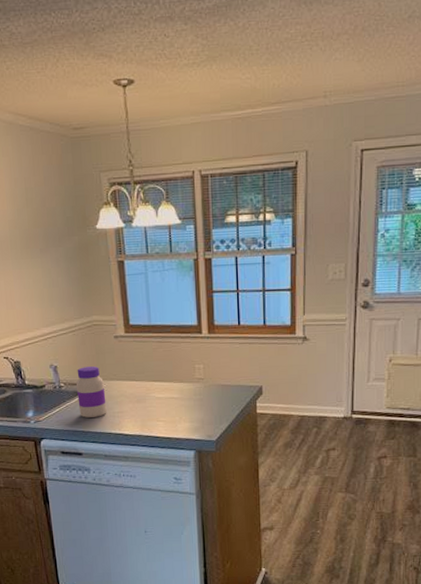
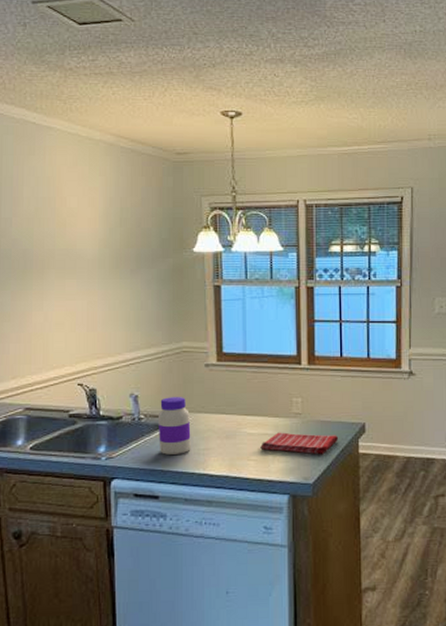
dish towel: none [168,396,237,415] -> present [260,432,338,455]

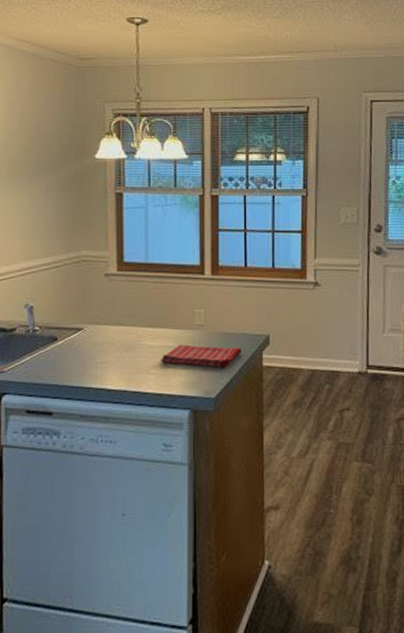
jar: present [157,397,191,455] -> none [53,308,88,368]

